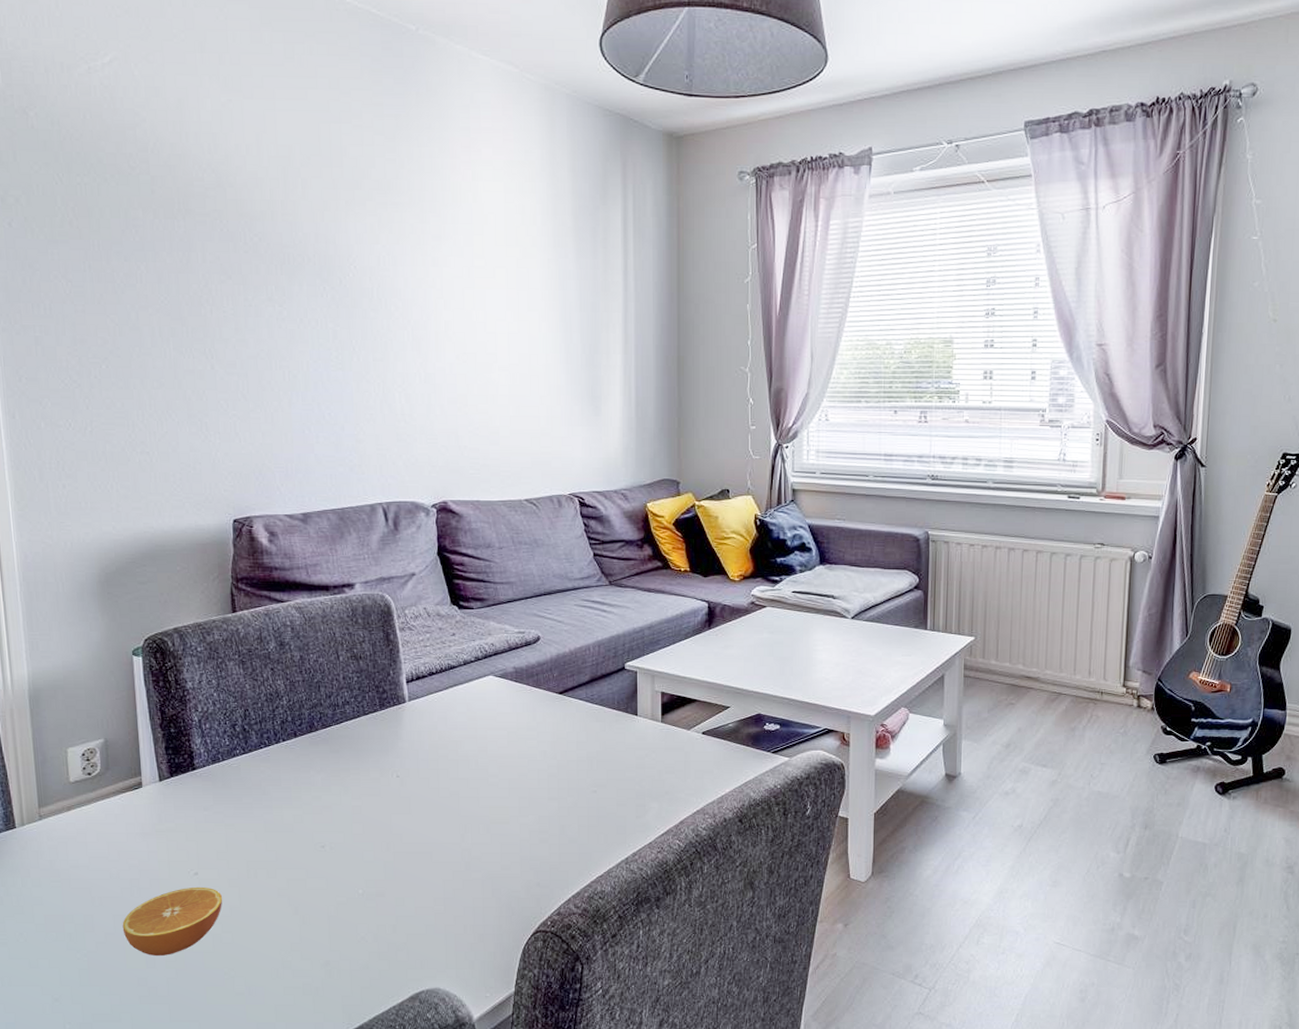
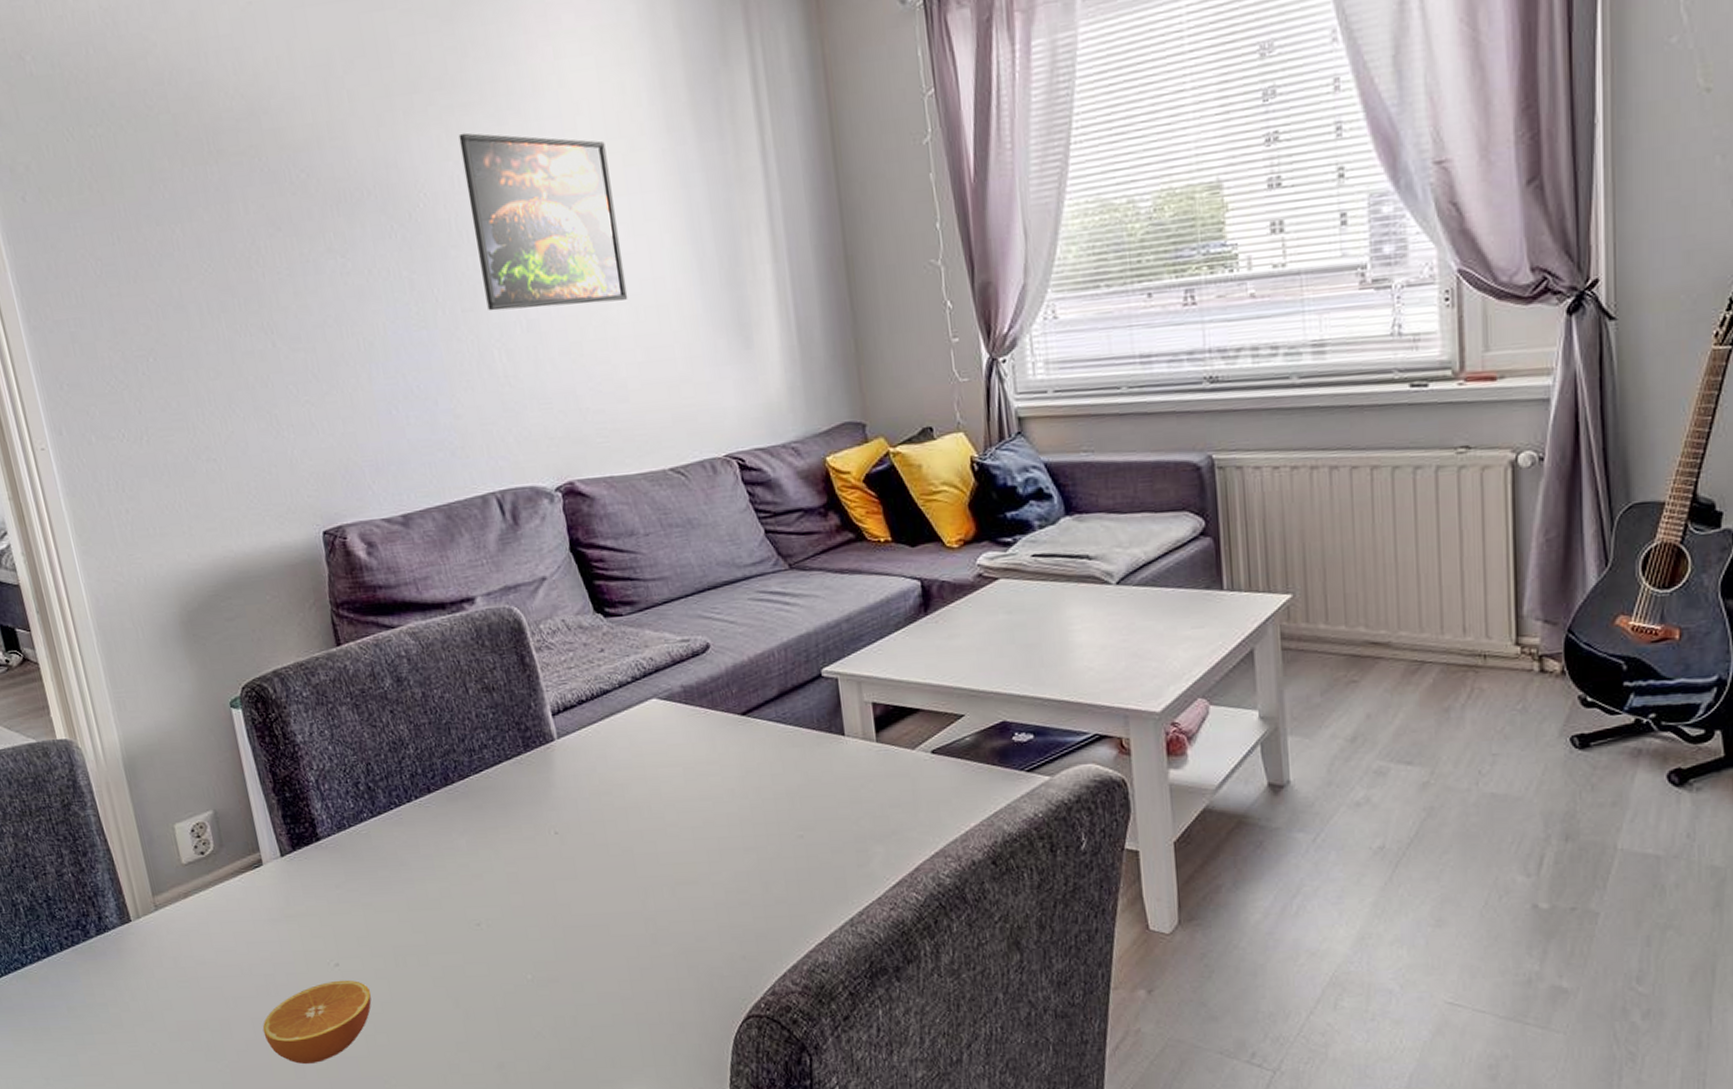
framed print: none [388,225,508,367] -> present [458,132,628,311]

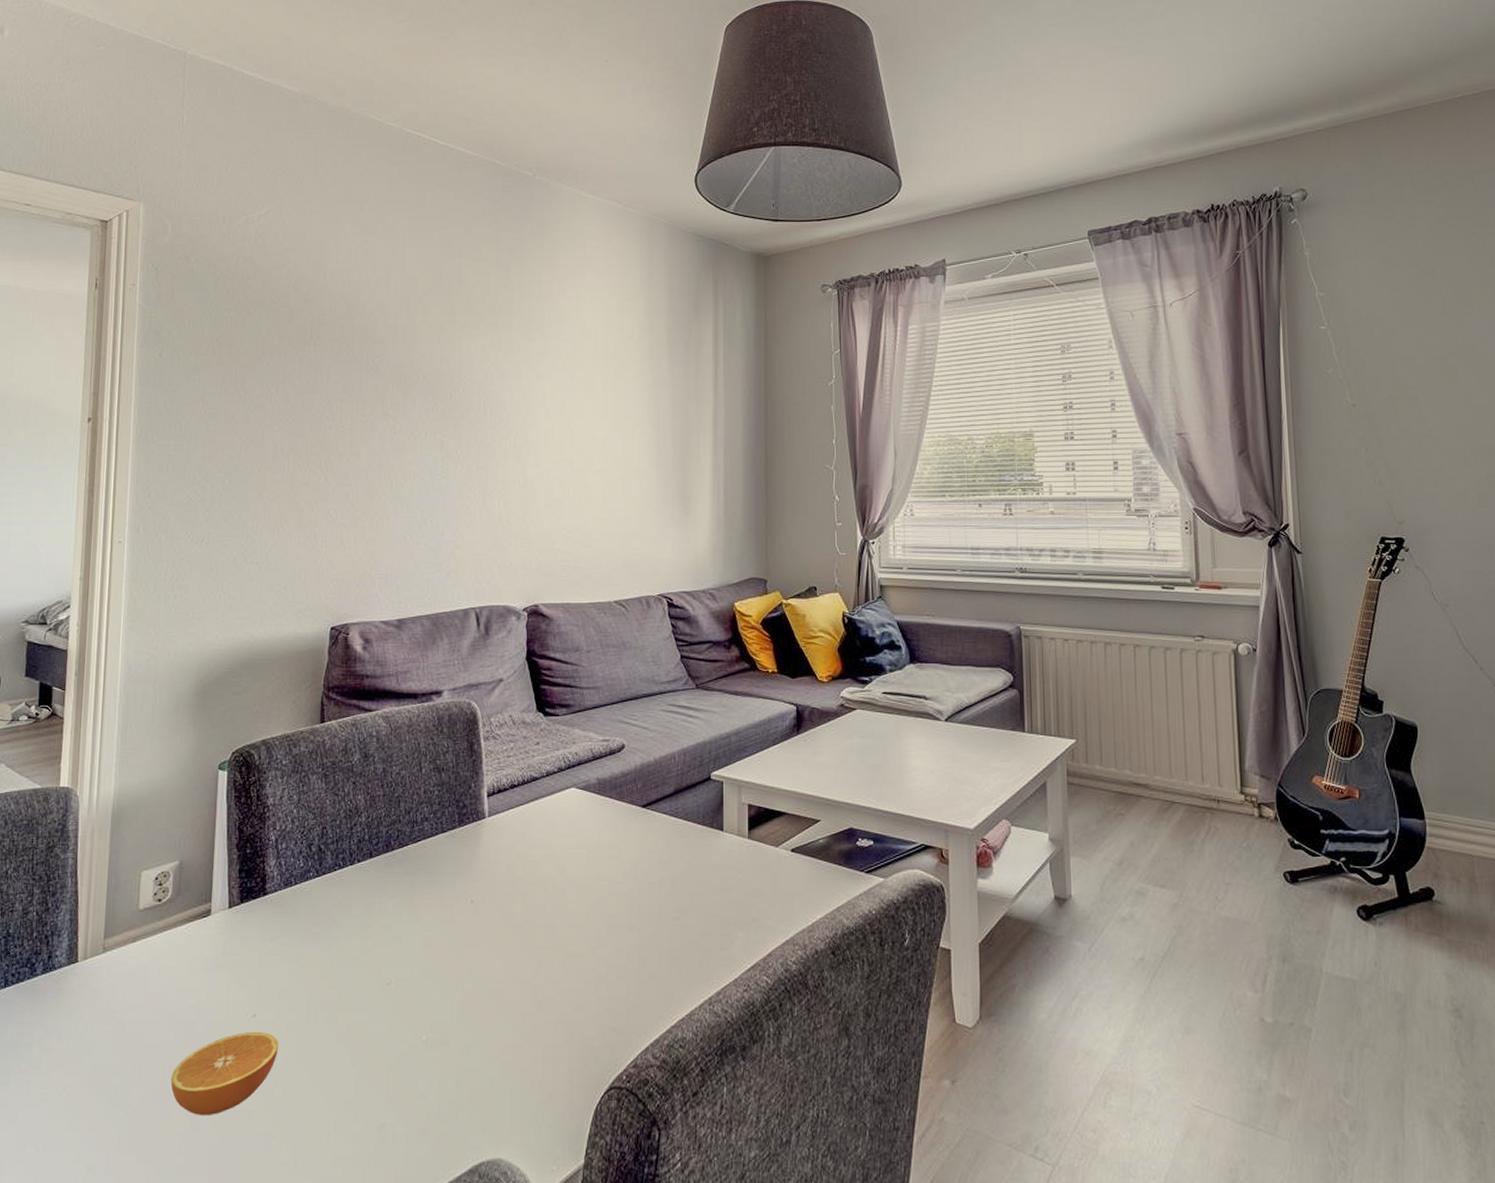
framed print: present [458,132,628,311] -> none [496,343,603,472]

